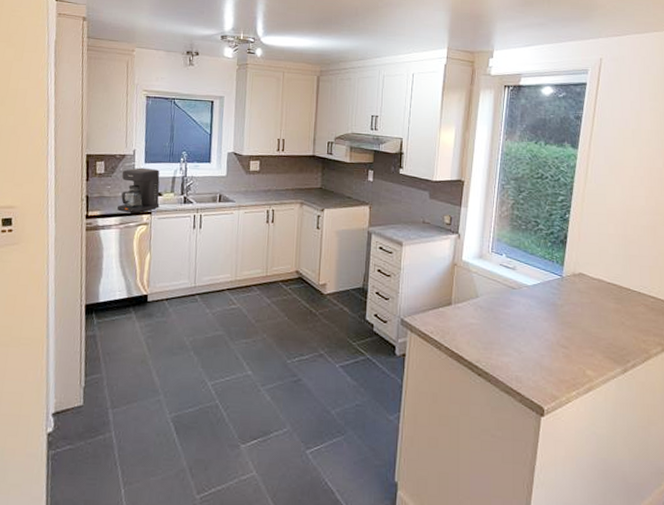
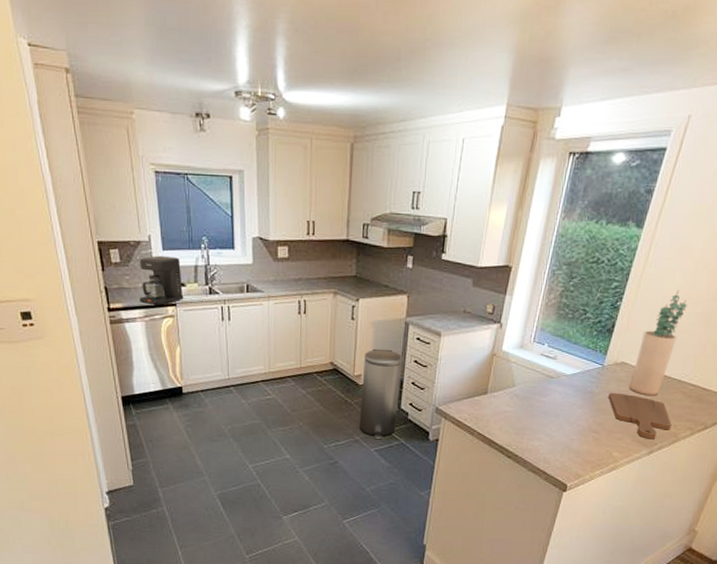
pedal bin: none [323,257,367,353] -> present [359,348,403,439]
cutting board: none [572,304,641,356] -> present [608,392,672,439]
vase: none [590,203,632,309] -> present [629,289,688,396]

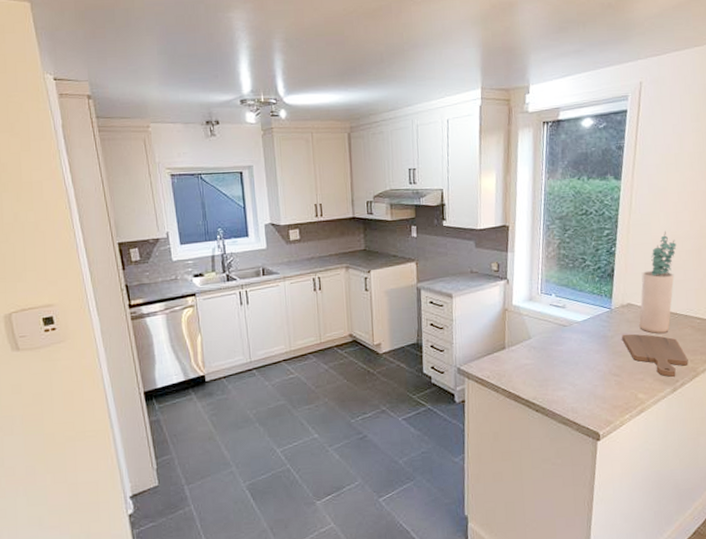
coffee maker: present [139,255,184,306] -> none [158,249,203,297]
pedal bin: present [359,348,403,439] -> none [382,316,421,407]

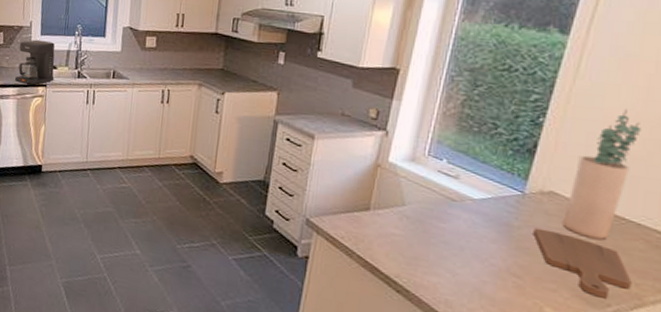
coffee maker: none [158,249,203,297] -> present [15,39,55,86]

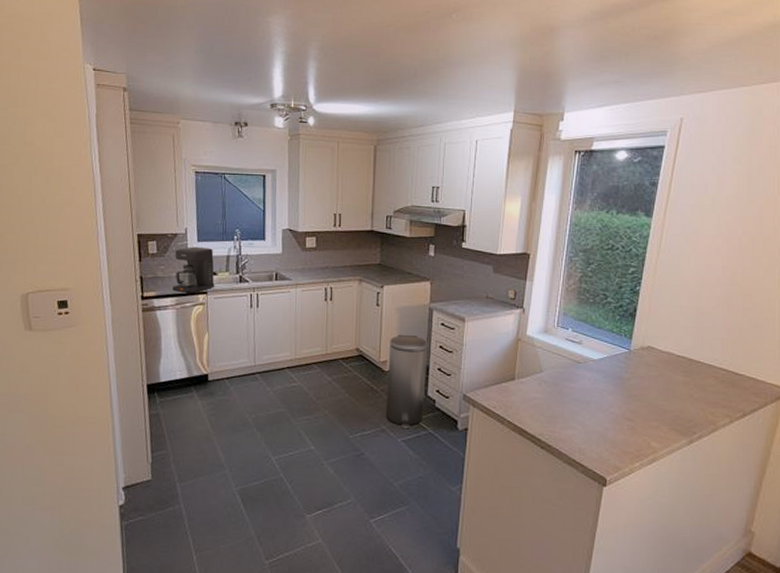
pedal bin: none [217,145,270,247] -> present [385,334,428,428]
cutting board: present [533,227,632,299] -> none [639,377,708,428]
vase: present [562,108,642,240] -> none [659,274,706,382]

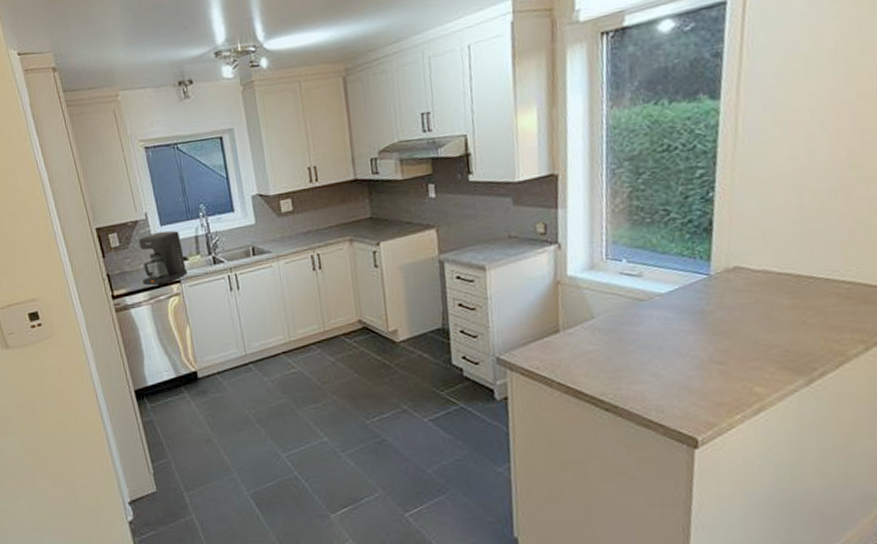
pedal bin: present [385,334,428,428] -> none [397,296,451,406]

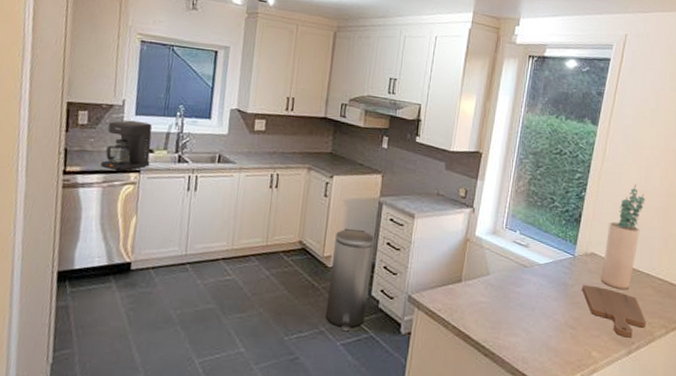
pedal bin: none [397,296,451,406] -> present [325,228,375,331]
cutting board: none [727,307,832,364] -> present [582,284,646,338]
vase: none [753,163,810,306] -> present [601,183,645,290]

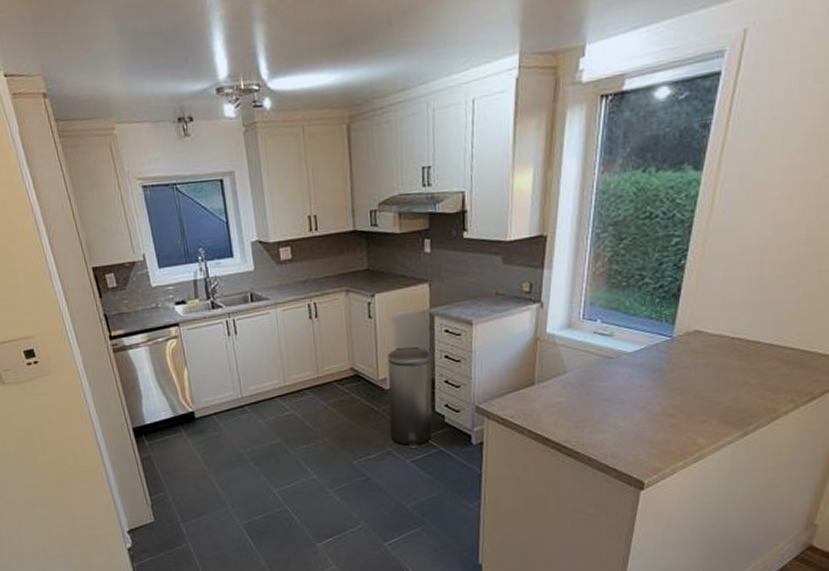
coffee maker: present [101,120,152,172] -> none [136,273,186,328]
cutting board: present [582,284,646,338] -> none [683,367,768,419]
vase: present [601,183,645,290] -> none [708,236,771,368]

